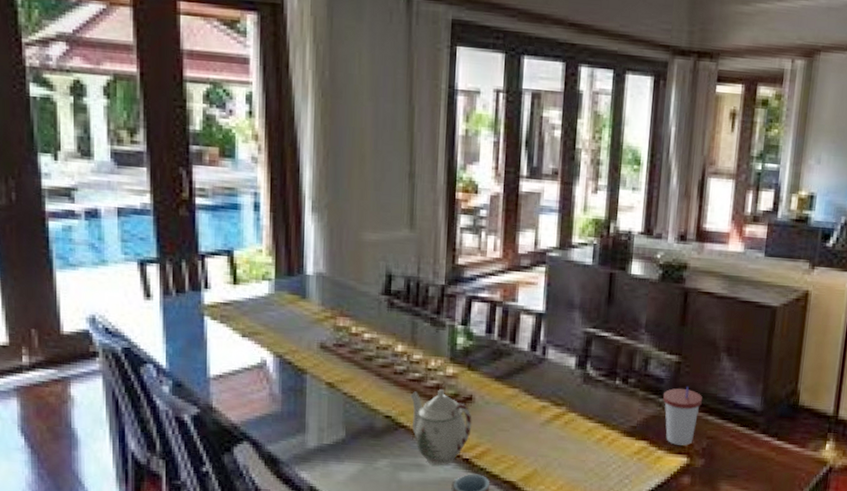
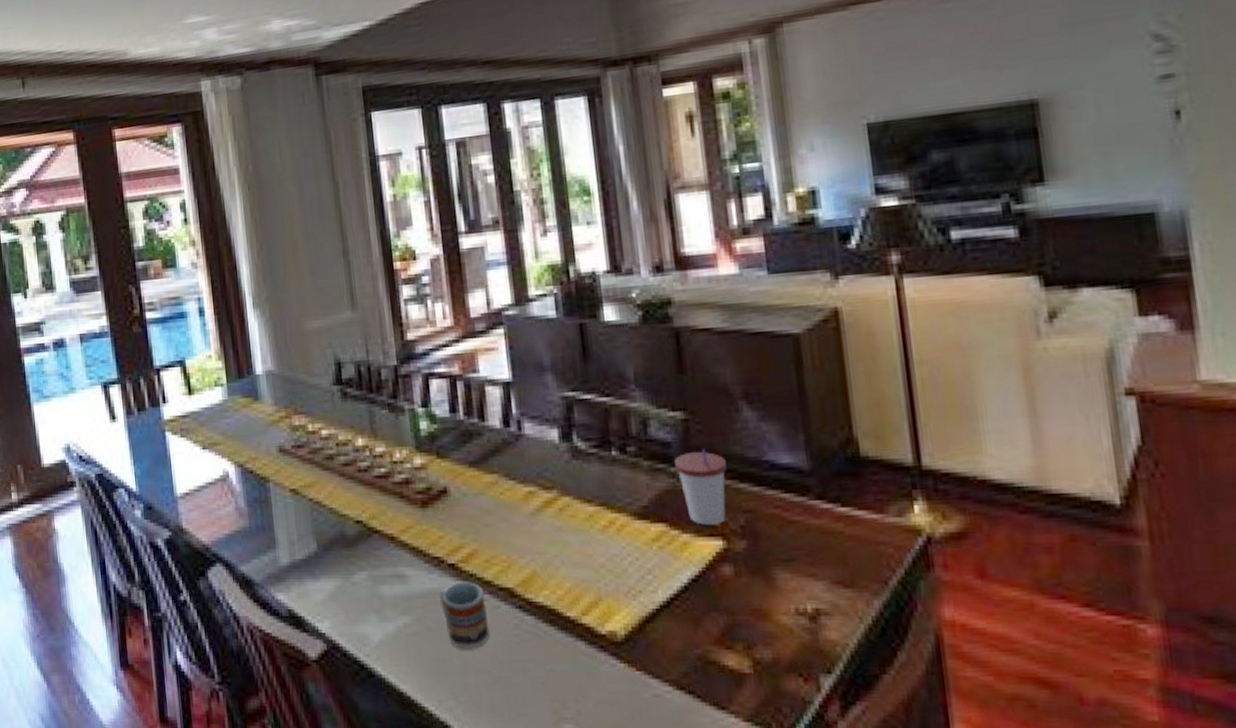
teapot: present [410,389,472,466] -> none [379,484,452,575]

